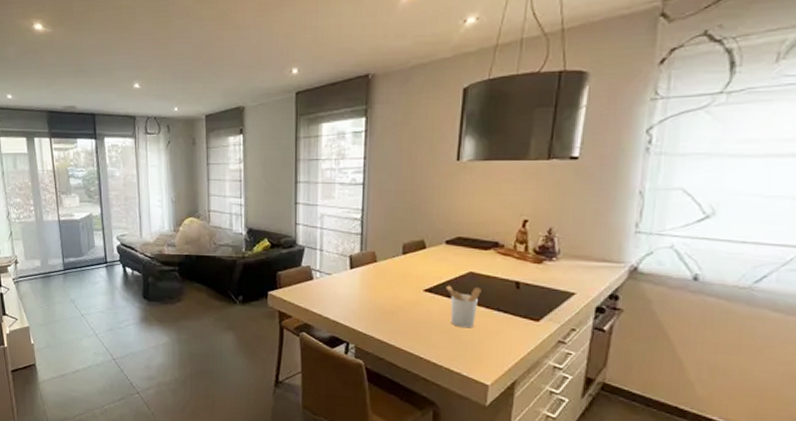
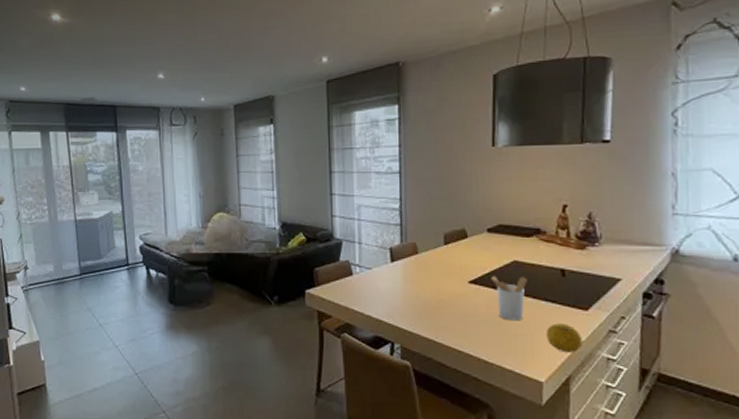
fruit: none [496,332,531,360] -> present [546,323,583,353]

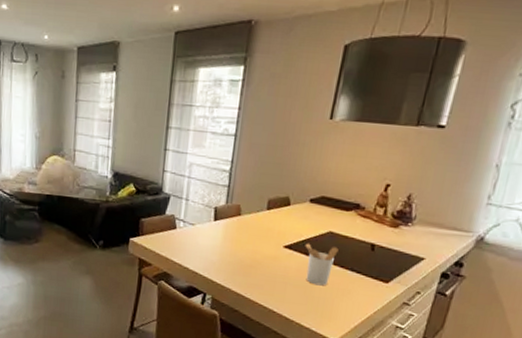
fruit: present [546,323,583,353] -> none [345,291,378,319]

